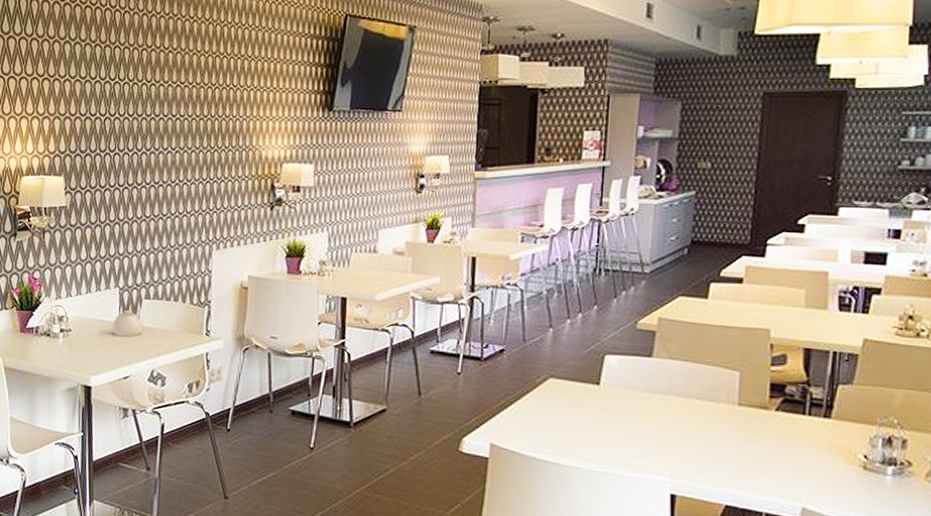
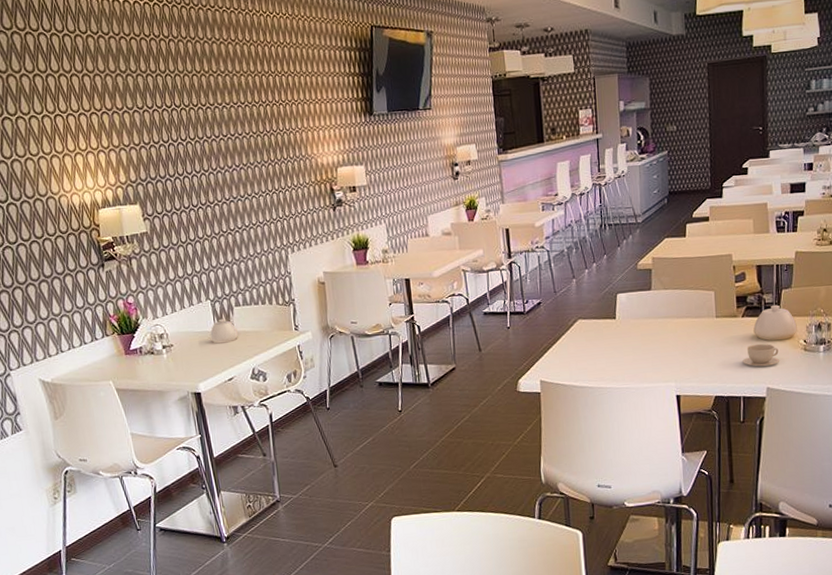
teacup: none [770,448,825,480] -> present [742,343,779,367]
sugar bowl: none [790,402,856,451] -> present [753,304,797,341]

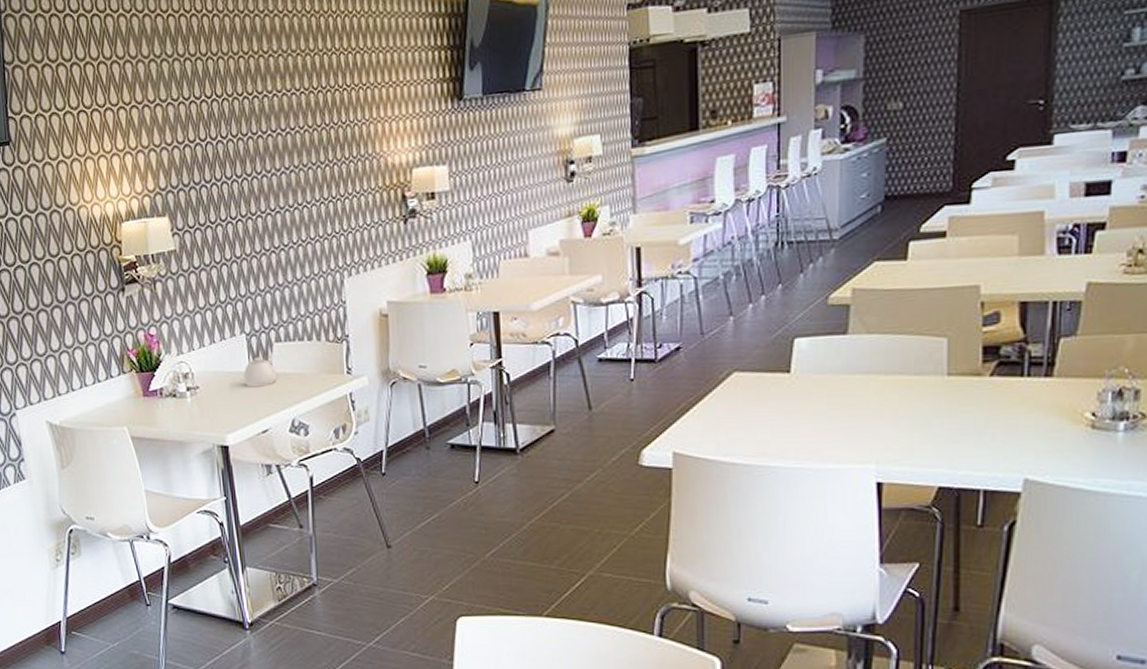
teacup: present [742,343,779,367] -> none [986,415,1048,448]
sugar bowl: present [753,304,797,341] -> none [1008,359,1082,412]

